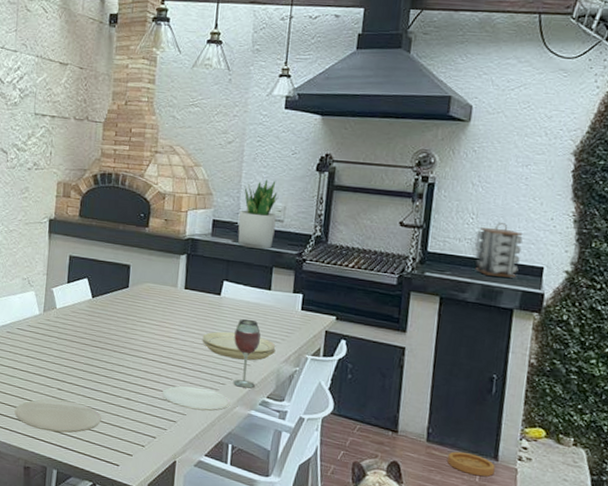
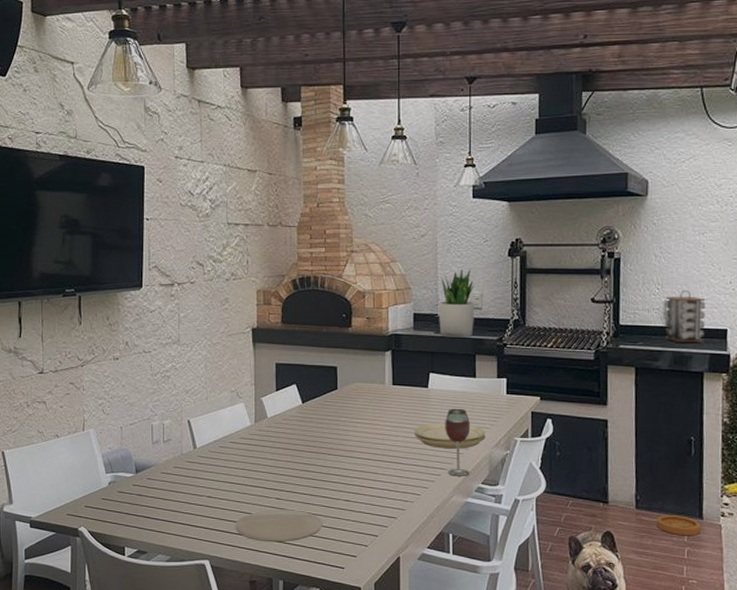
plate: present [161,386,231,411] -> none [379,481,448,504]

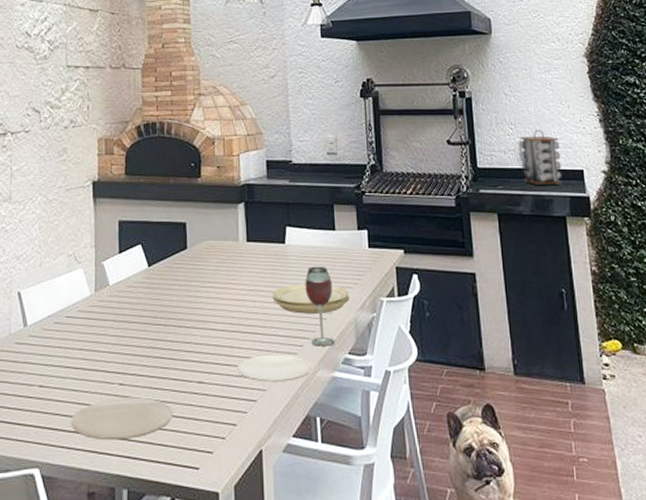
plate: none [379,481,448,504] -> present [236,354,312,382]
planter: present [439,269,475,338] -> none [293,111,330,186]
pet bowl: present [657,515,701,536] -> none [538,381,584,405]

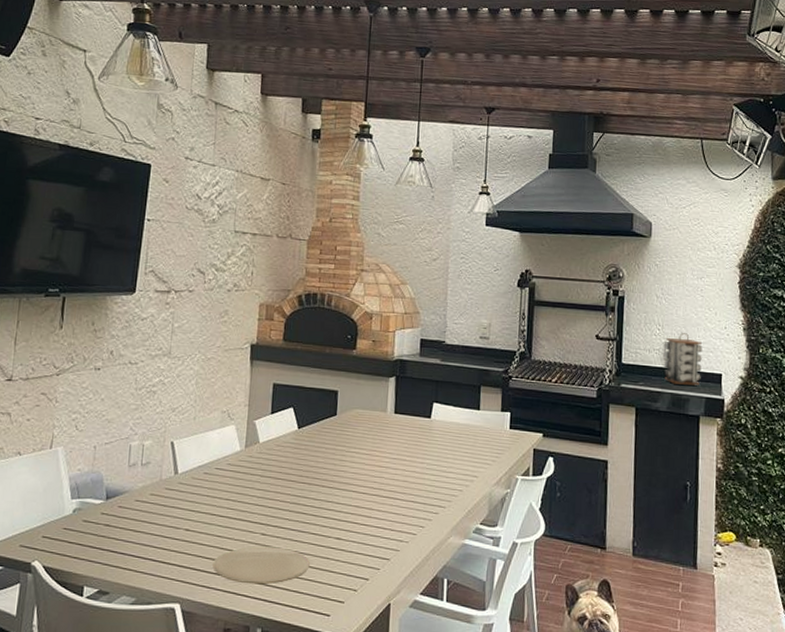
plate: present [236,354,312,382] -> none [373,518,445,545]
plate: present [272,284,350,314] -> none [413,456,487,486]
wineglass: present [305,266,334,346] -> none [445,441,472,516]

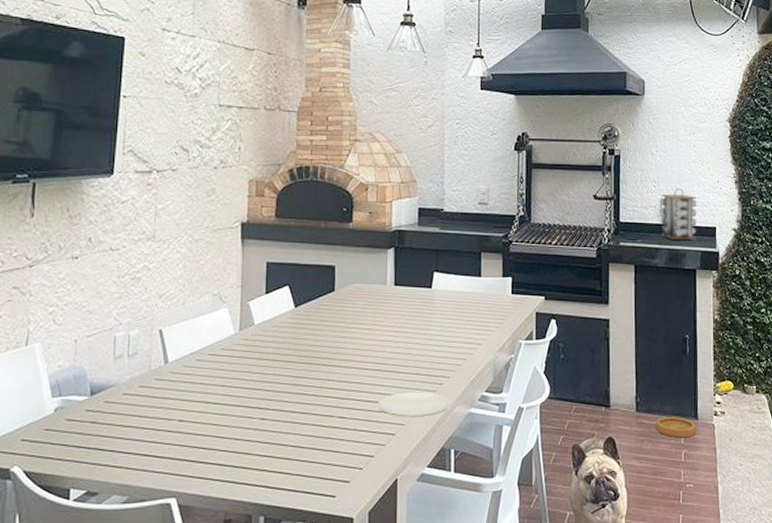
plate: present [212,546,310,585] -> none [210,431,313,472]
plate: none [373,518,445,545] -> present [377,392,450,417]
pet bowl: none [653,563,695,587] -> present [656,417,696,438]

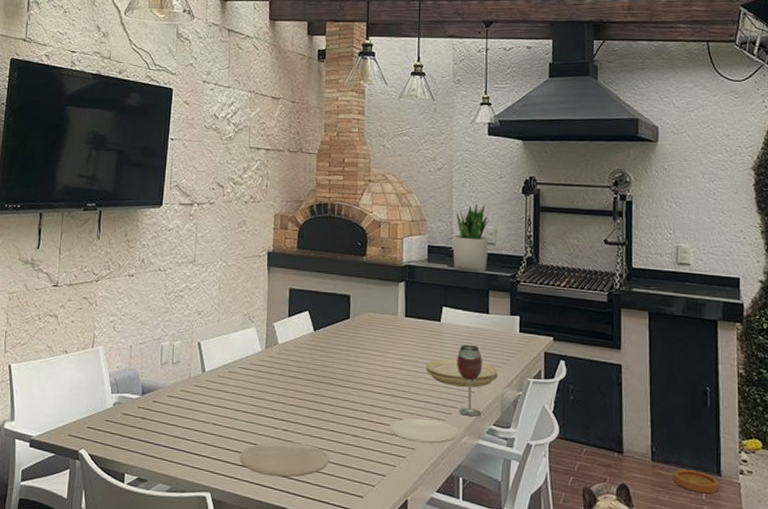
plate: none [210,431,313,472] -> present [239,441,329,478]
plate: none [416,327,490,354] -> present [425,359,498,388]
planter: none [444,162,481,234] -> present [453,203,489,273]
wineglass: none [448,310,475,385] -> present [457,344,483,417]
spice rack: present [660,187,697,241] -> none [677,235,718,290]

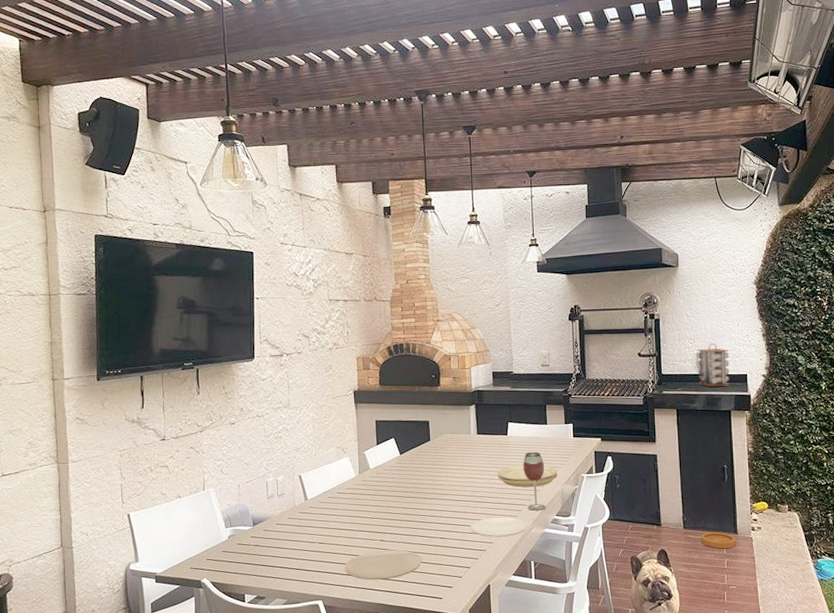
planter: present [453,203,489,273] -> none [514,332,544,391]
spice rack: none [677,235,718,290] -> present [697,343,730,387]

